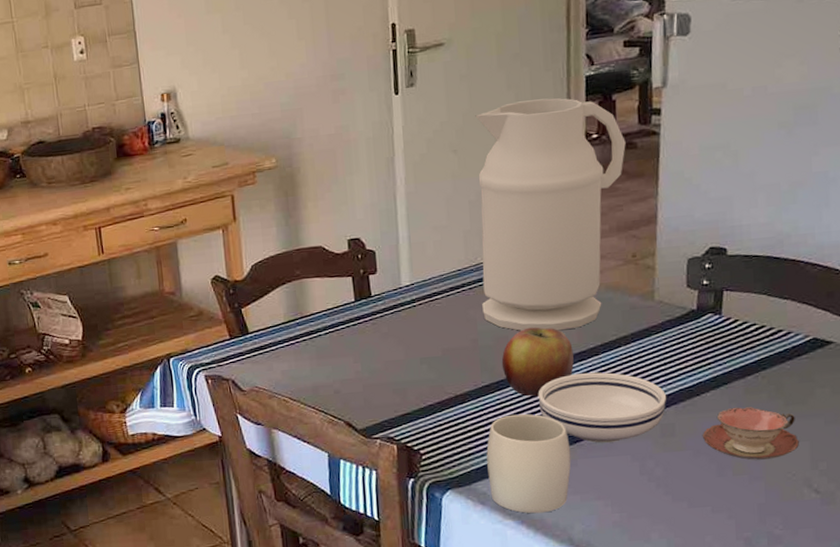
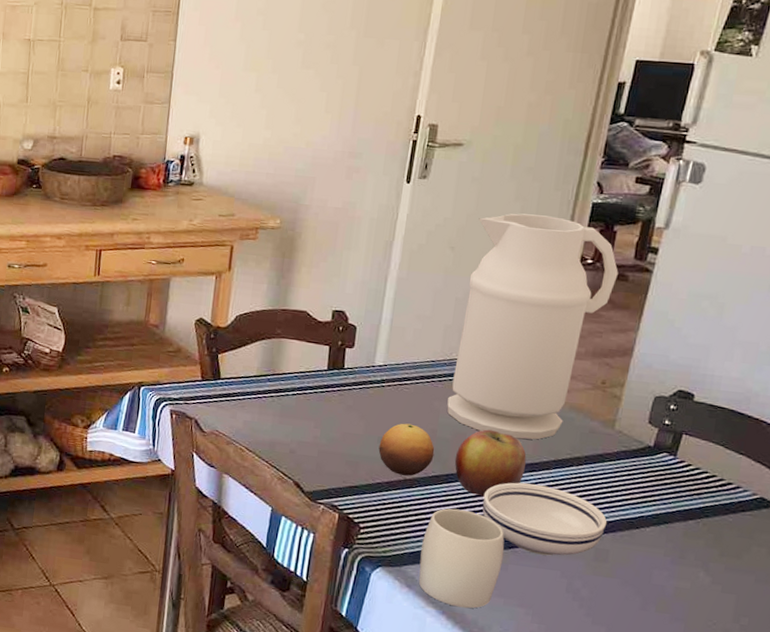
fruit: none [422,338,480,392] -> present [378,423,435,476]
teacup: present [702,407,799,460] -> none [633,547,727,605]

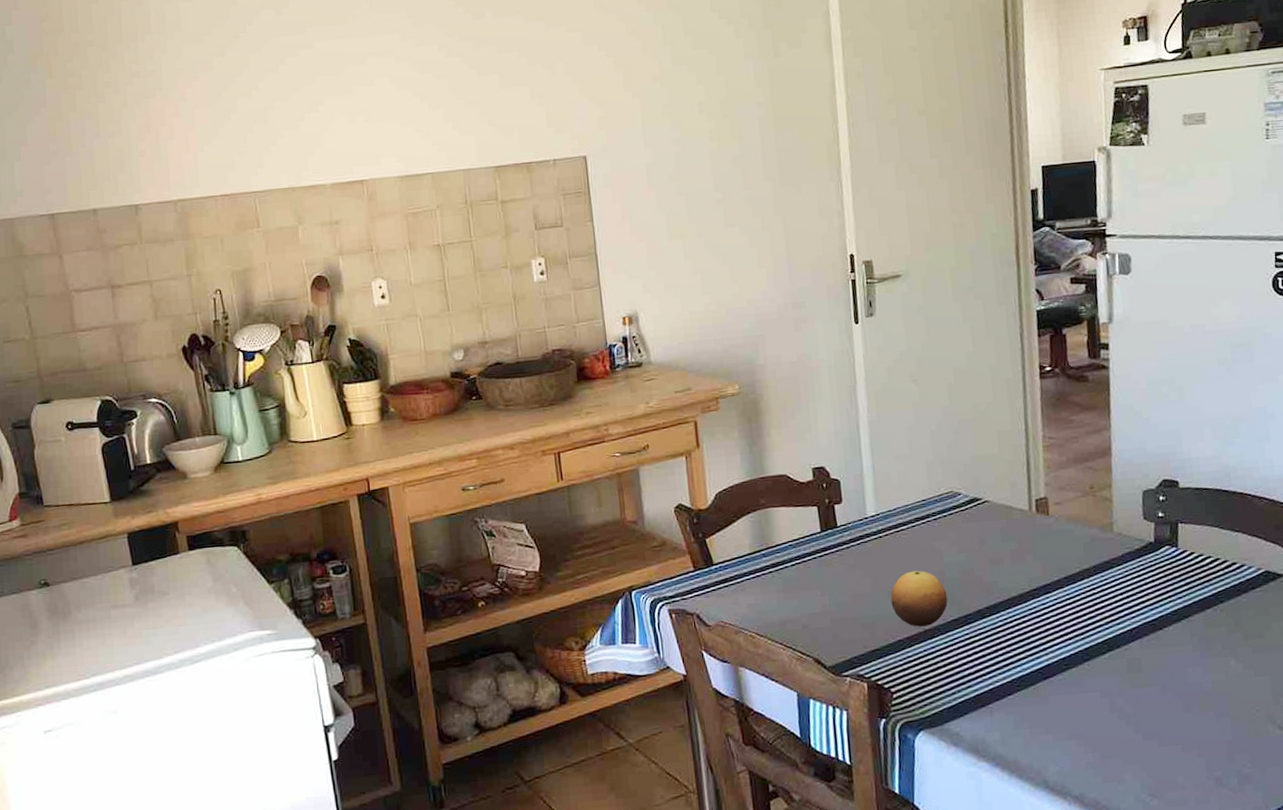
mug: present [418,508,505,609] -> none [957,649,1042,755]
water jug: present [447,213,618,440] -> none [933,331,1078,563]
apple: present [454,429,526,497] -> none [968,559,1040,631]
bowl: present [482,482,608,556] -> none [1005,605,1132,680]

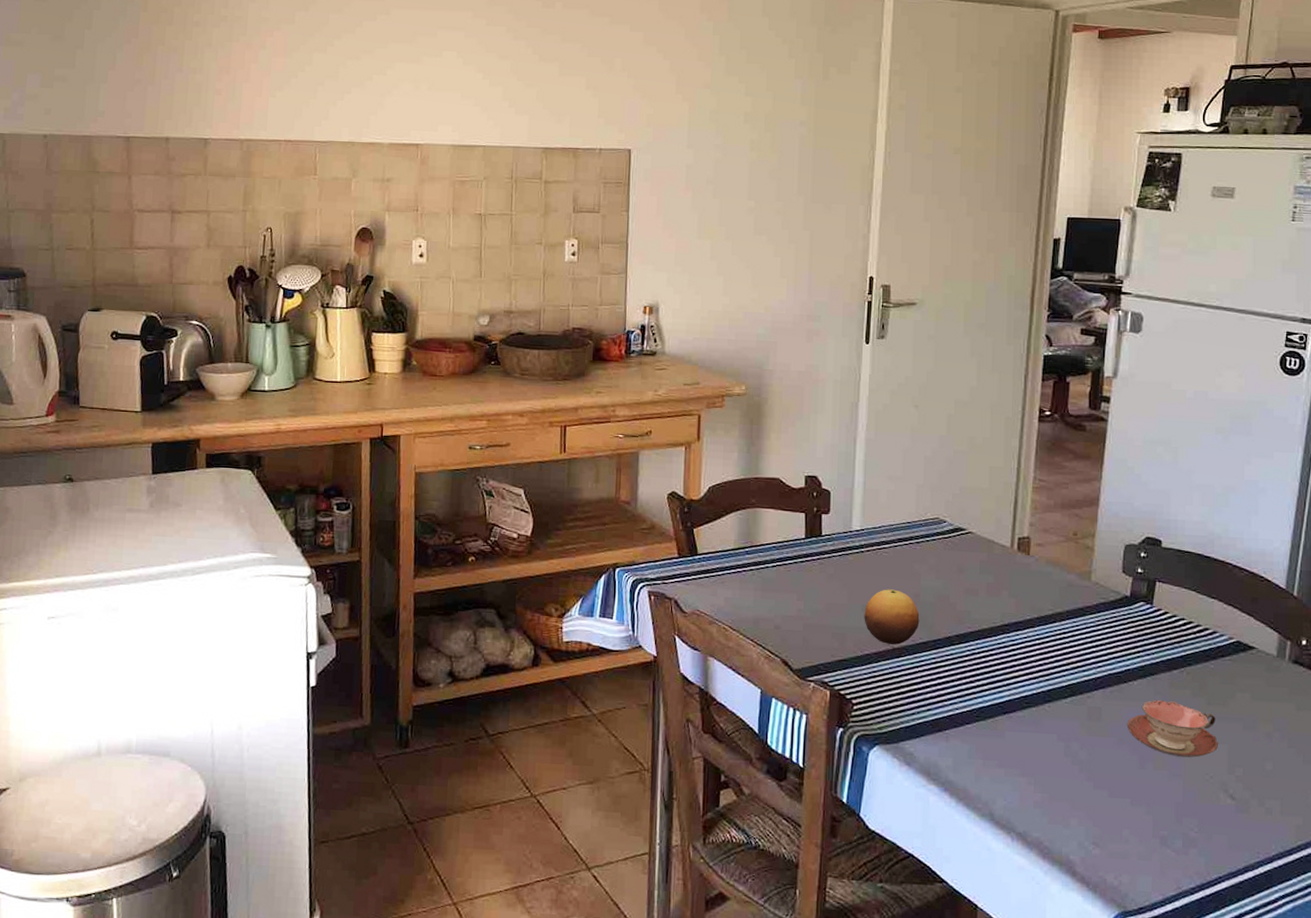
teacup: none [1167,641,1261,696] -> present [1126,699,1218,758]

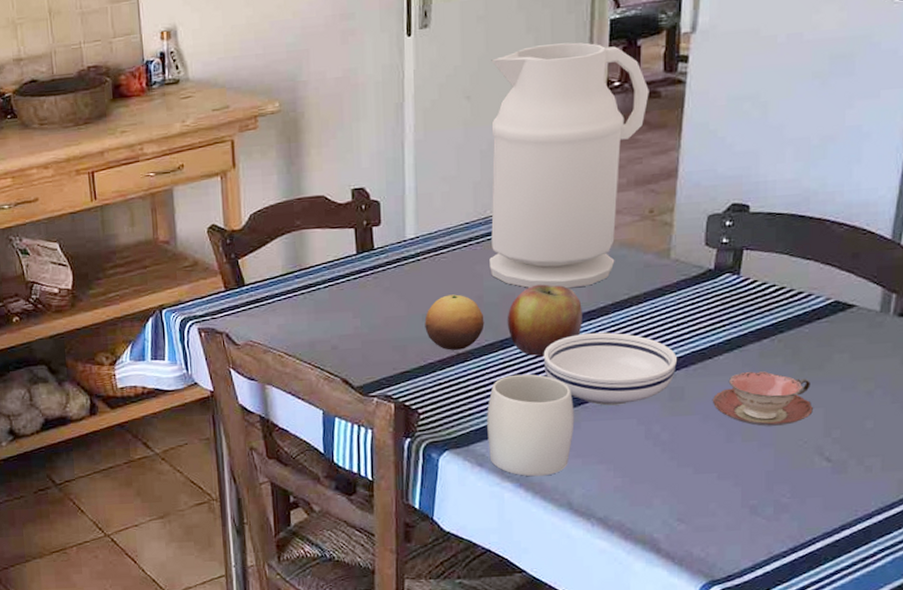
mug: none [916,676,999,783] -> present [487,374,575,477]
water jug: none [927,369,1076,598] -> present [489,42,649,289]
apple: none [940,590,1010,661] -> present [507,284,582,357]
bowl: none [972,643,1096,719] -> present [543,332,678,406]

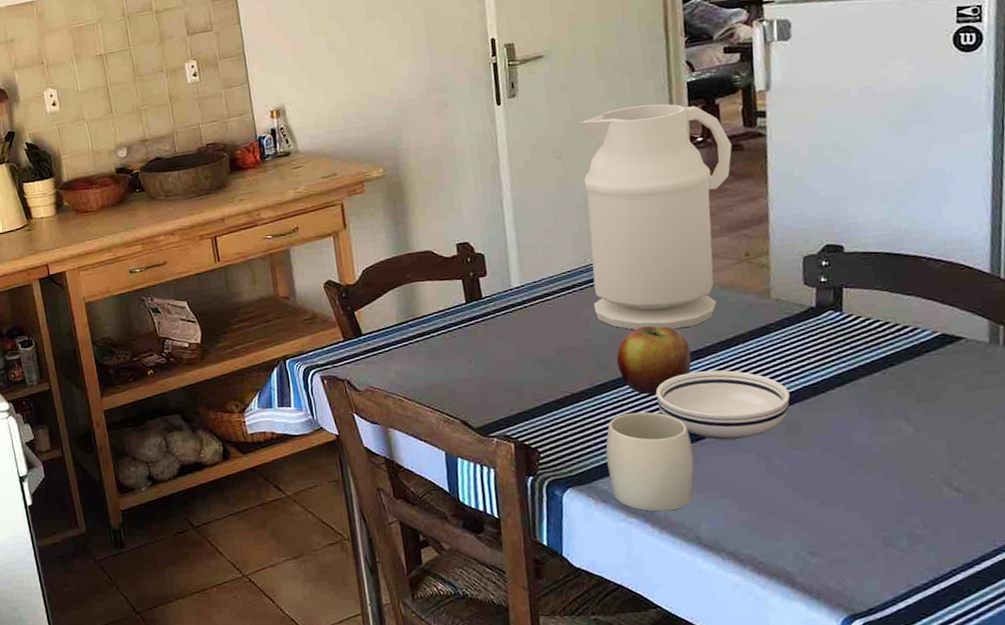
fruit: present [424,294,485,350] -> none [536,338,595,391]
teacup: present [712,371,813,427] -> none [829,404,935,458]

